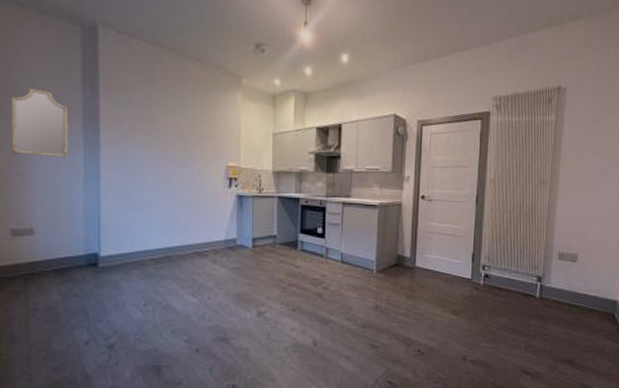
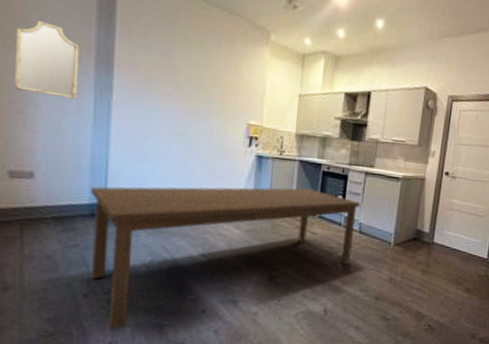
dining table: none [86,223,340,374] -> present [91,186,360,330]

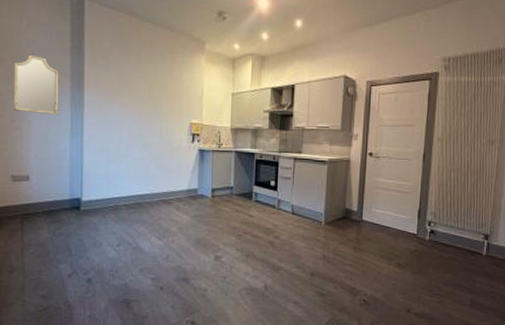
dining table: present [91,186,360,330] -> none [71,176,291,305]

